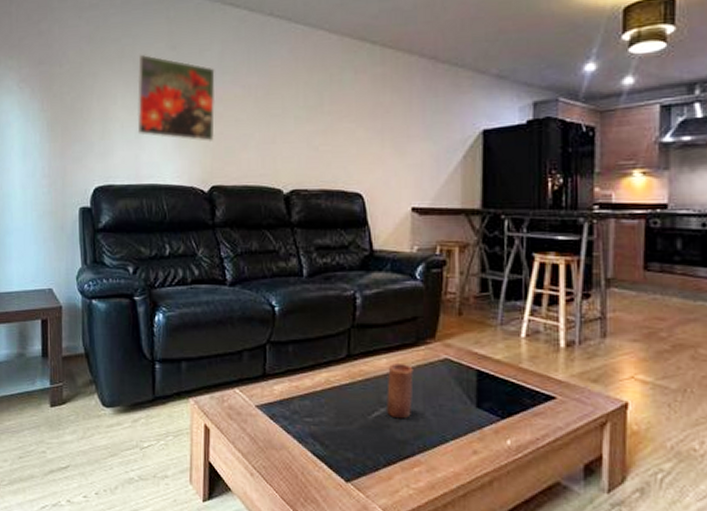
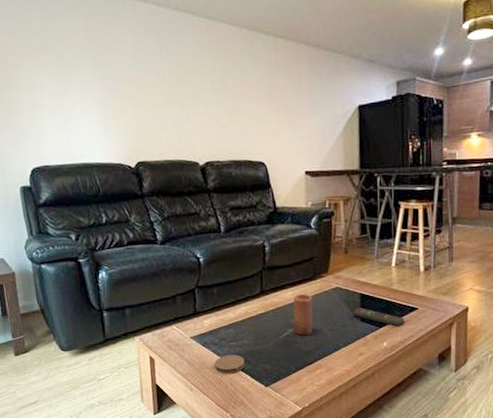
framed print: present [137,54,216,143] -> none [59,46,136,125]
coaster: none [283,433,321,459] -> present [215,354,245,374]
remote control: none [467,388,537,420] -> present [353,307,405,327]

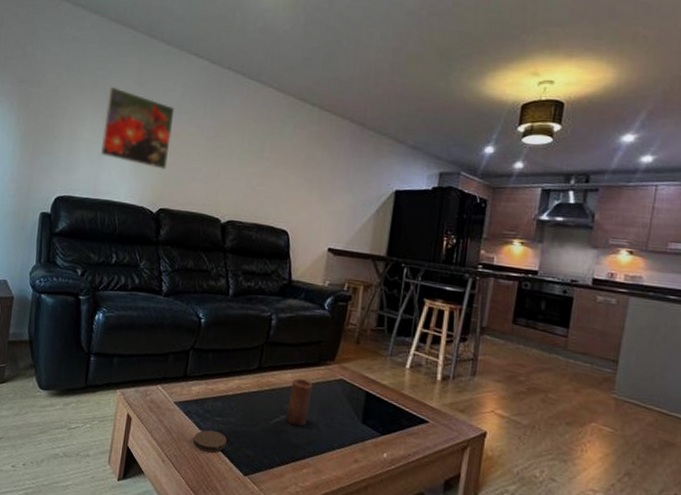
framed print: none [59,46,136,125] -> present [100,86,175,171]
remote control: present [353,307,405,327] -> none [355,407,412,439]

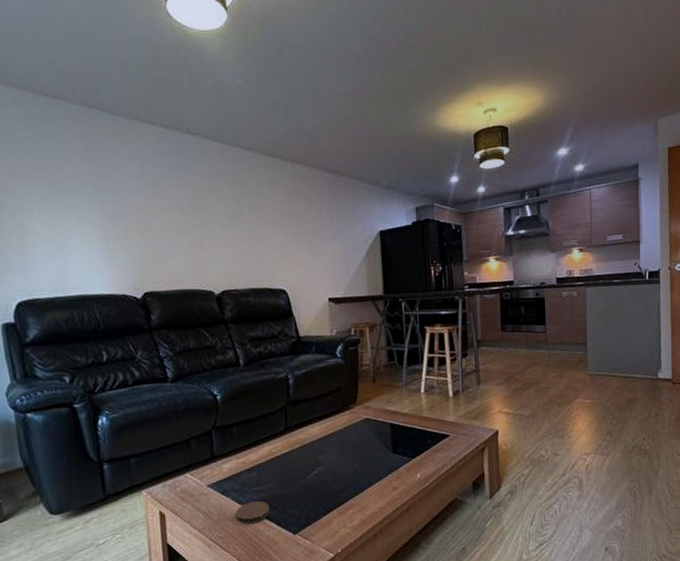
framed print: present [100,86,175,171] -> none [53,168,143,252]
candle: present [286,378,313,427] -> none [320,428,343,474]

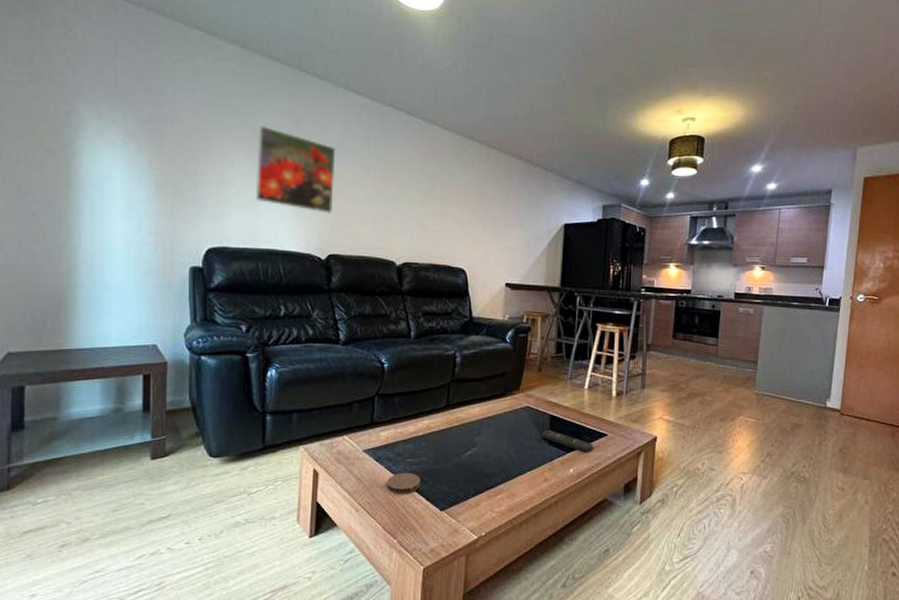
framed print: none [53,168,143,252] -> present [255,125,336,215]
remote control: none [384,438,437,456] -> present [542,430,594,453]

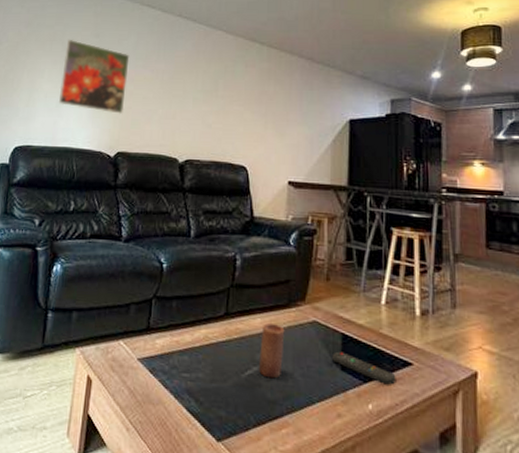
coaster: present [387,472,420,494] -> none [160,388,196,416]
candle: none [478,411,501,456] -> present [259,323,285,379]

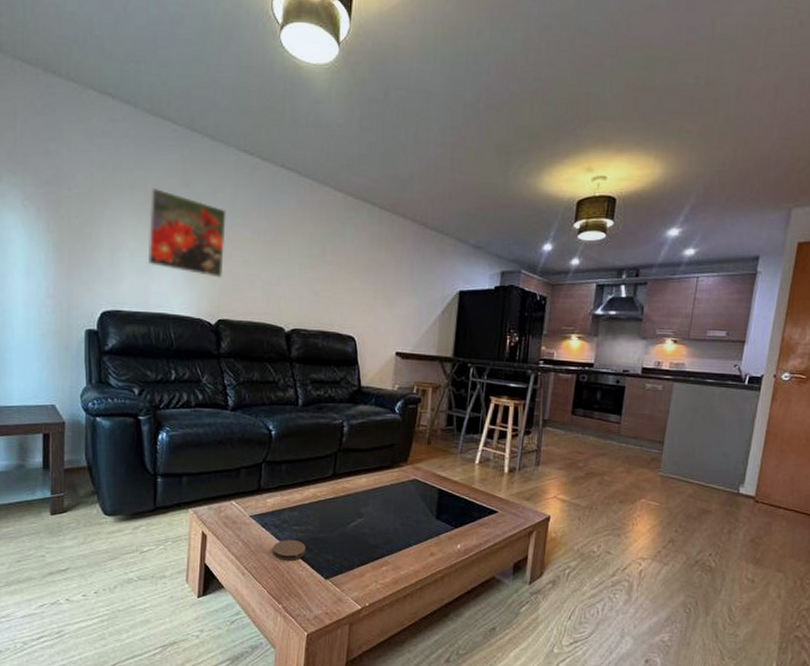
coaster: none [160,388,196,416] -> present [273,539,306,561]
candle: present [259,323,285,379] -> none [363,482,388,528]
remote control: present [332,351,396,385] -> none [429,504,483,529]

